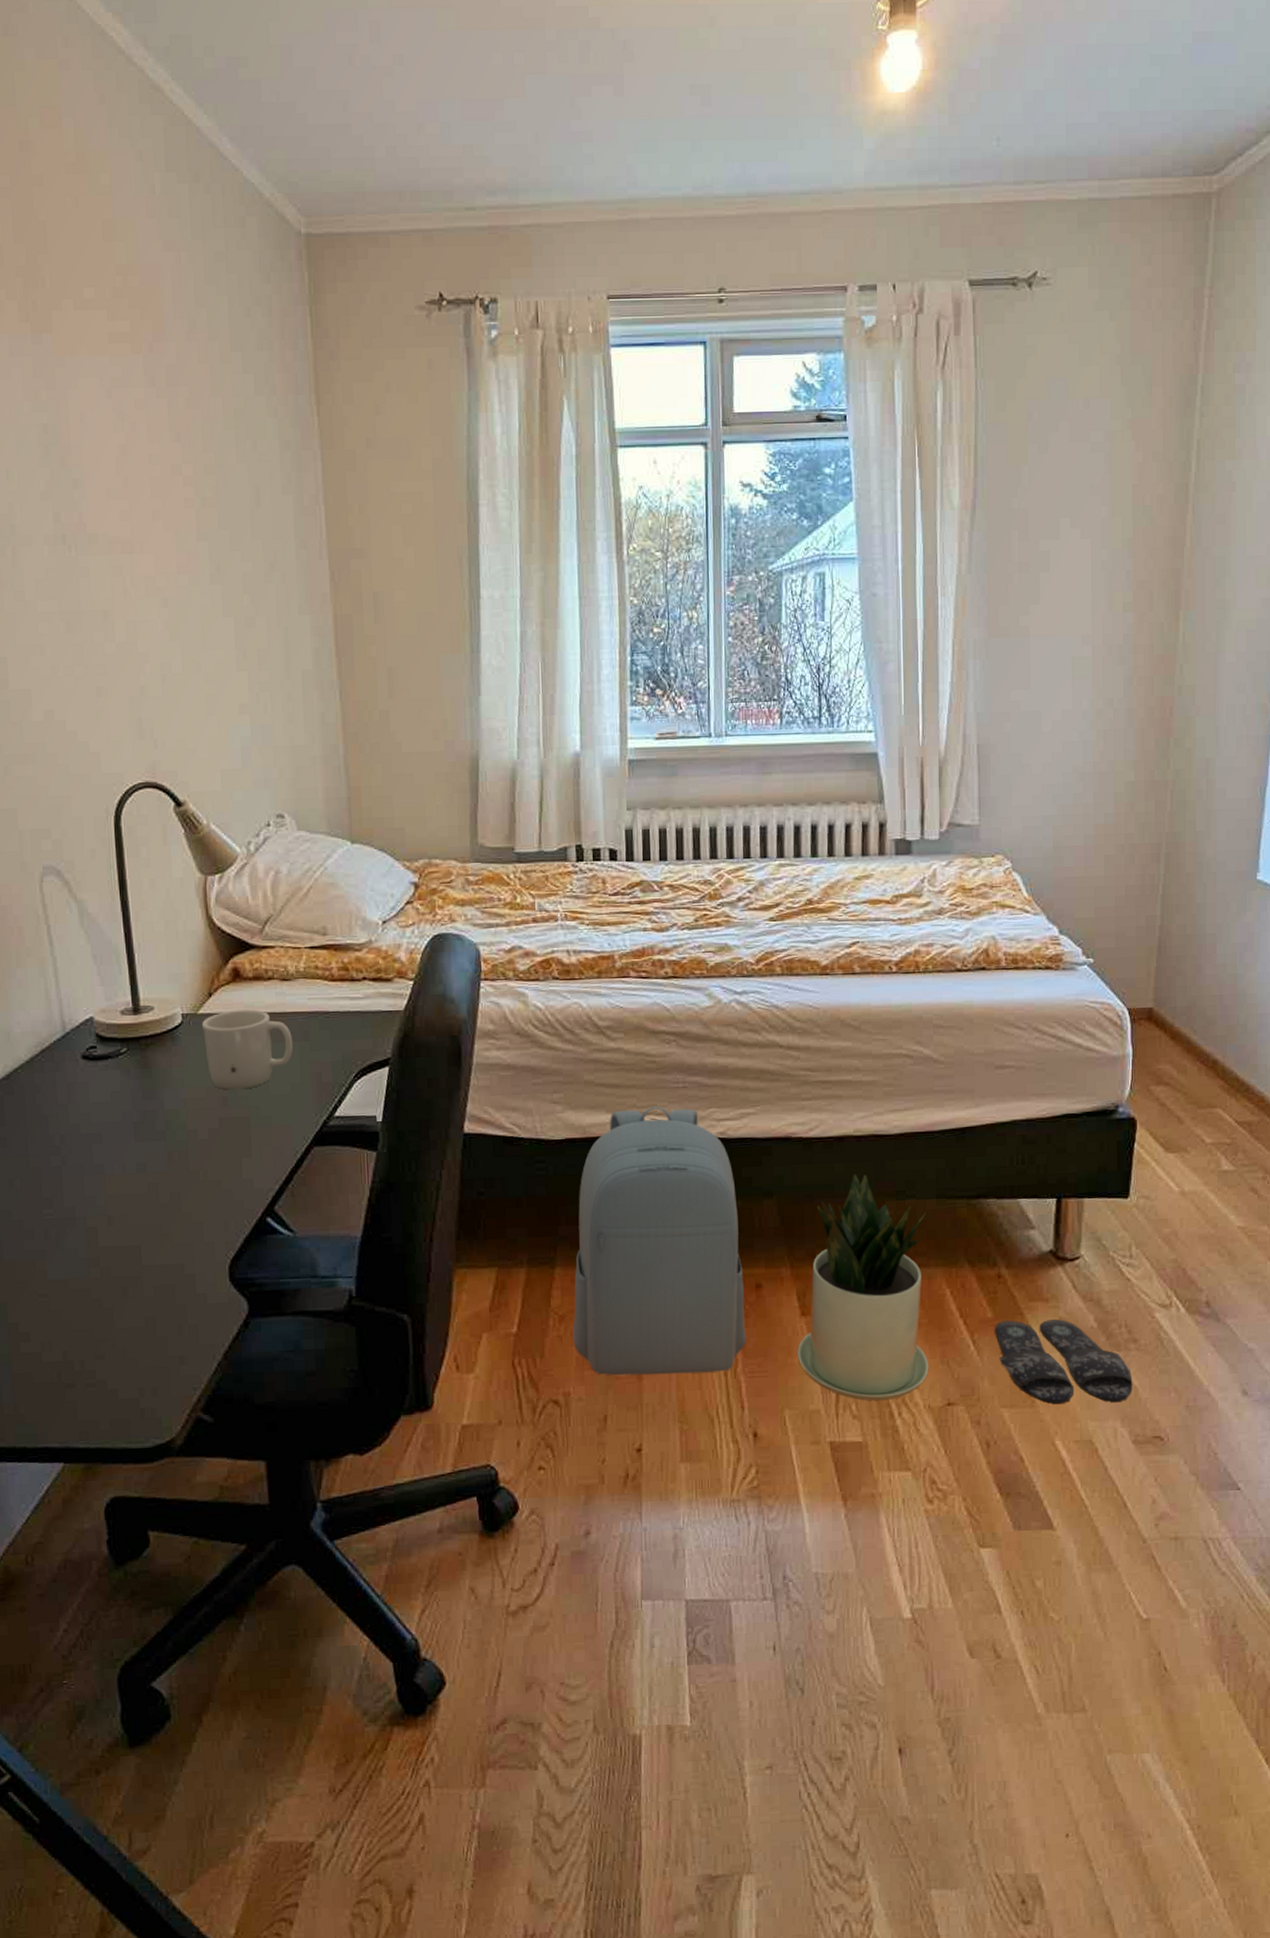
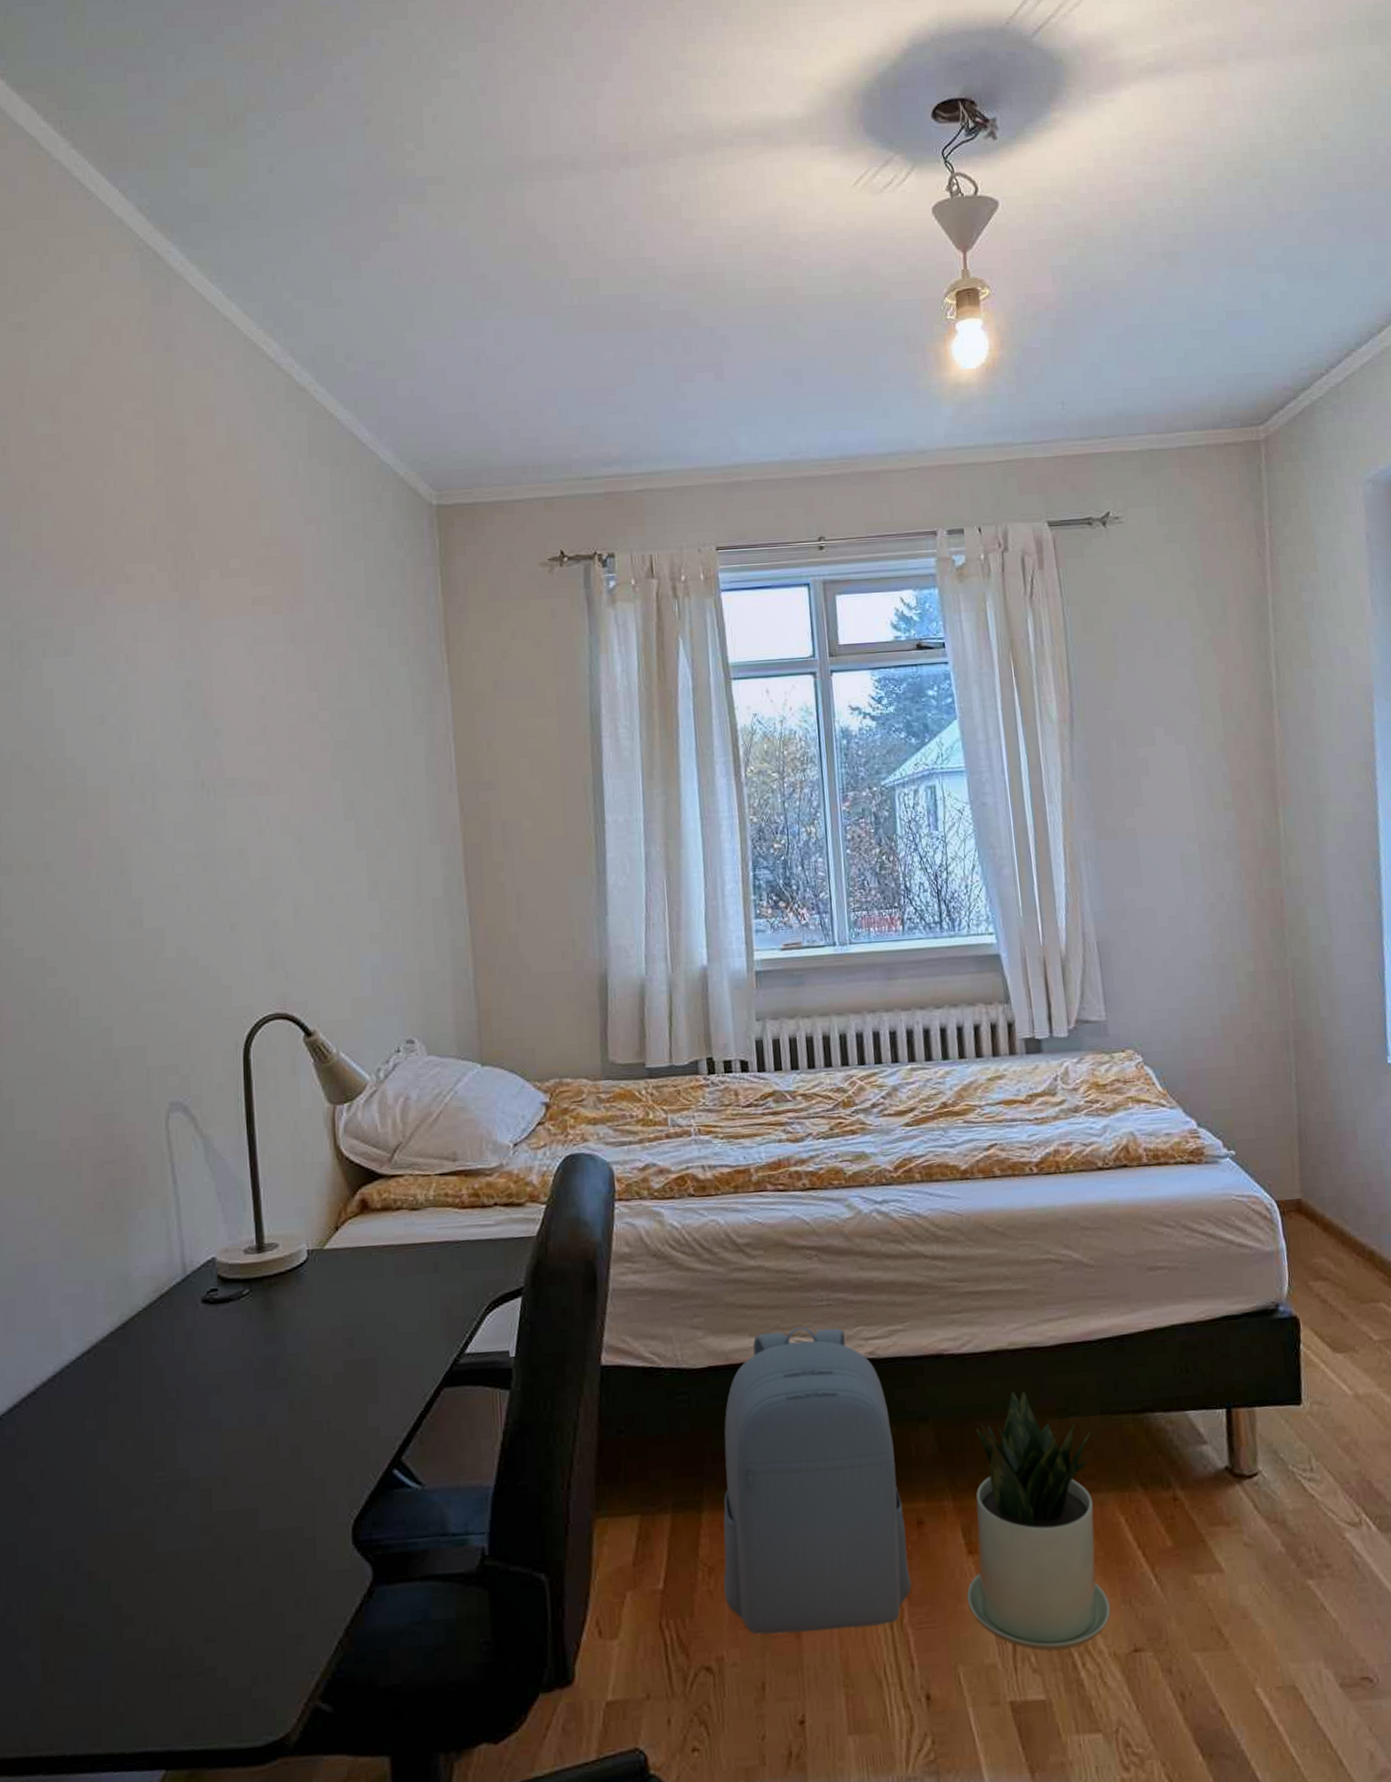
mug: present [202,1009,294,1090] -> none [328,1242,423,1330]
slippers: present [995,1319,1133,1405] -> none [1176,1545,1332,1645]

